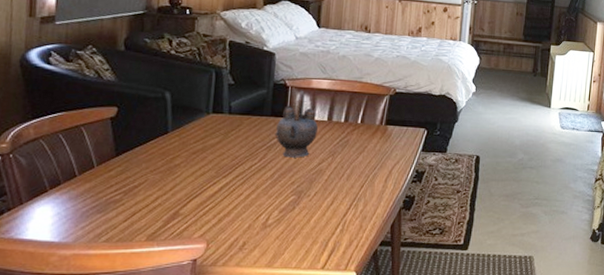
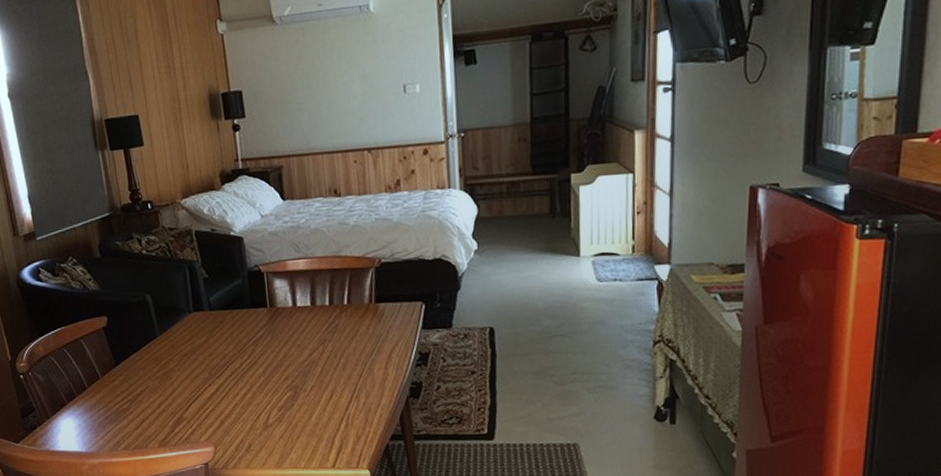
teapot: present [274,91,318,158] -> none [258,276,303,351]

